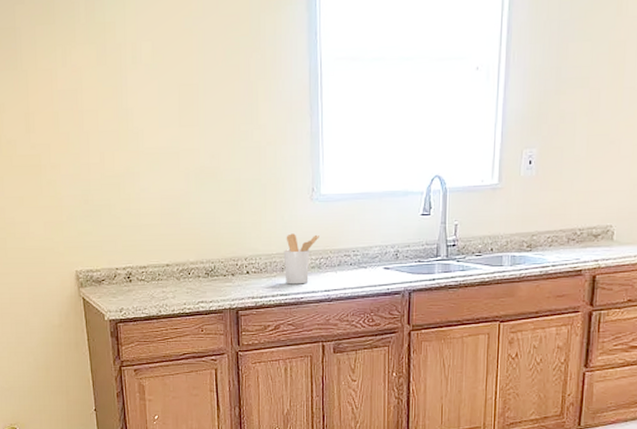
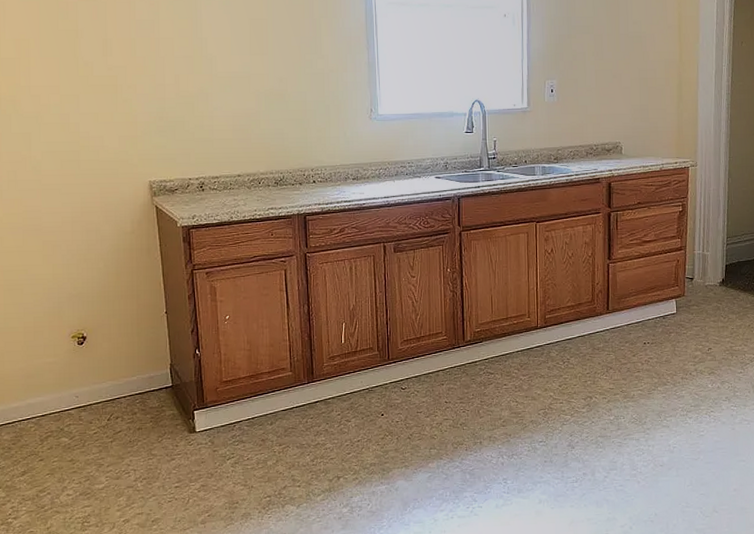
utensil holder: present [283,233,319,285] -> none [346,147,378,192]

